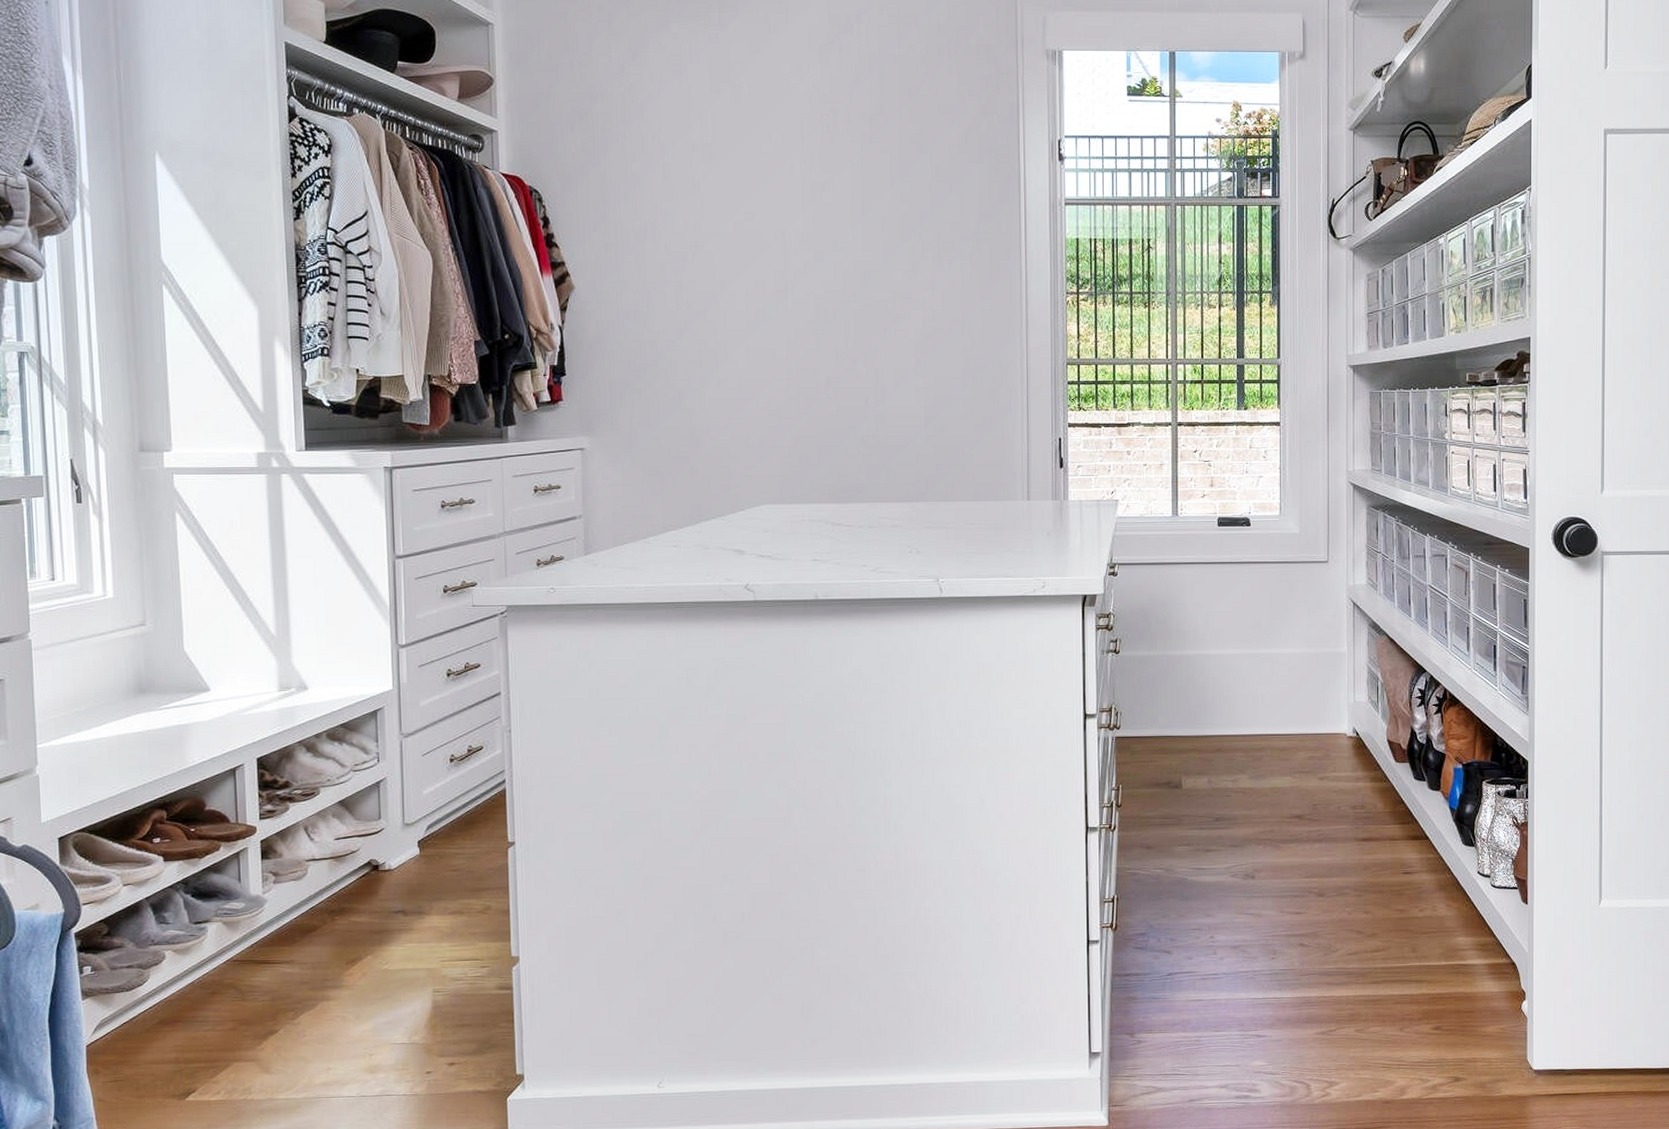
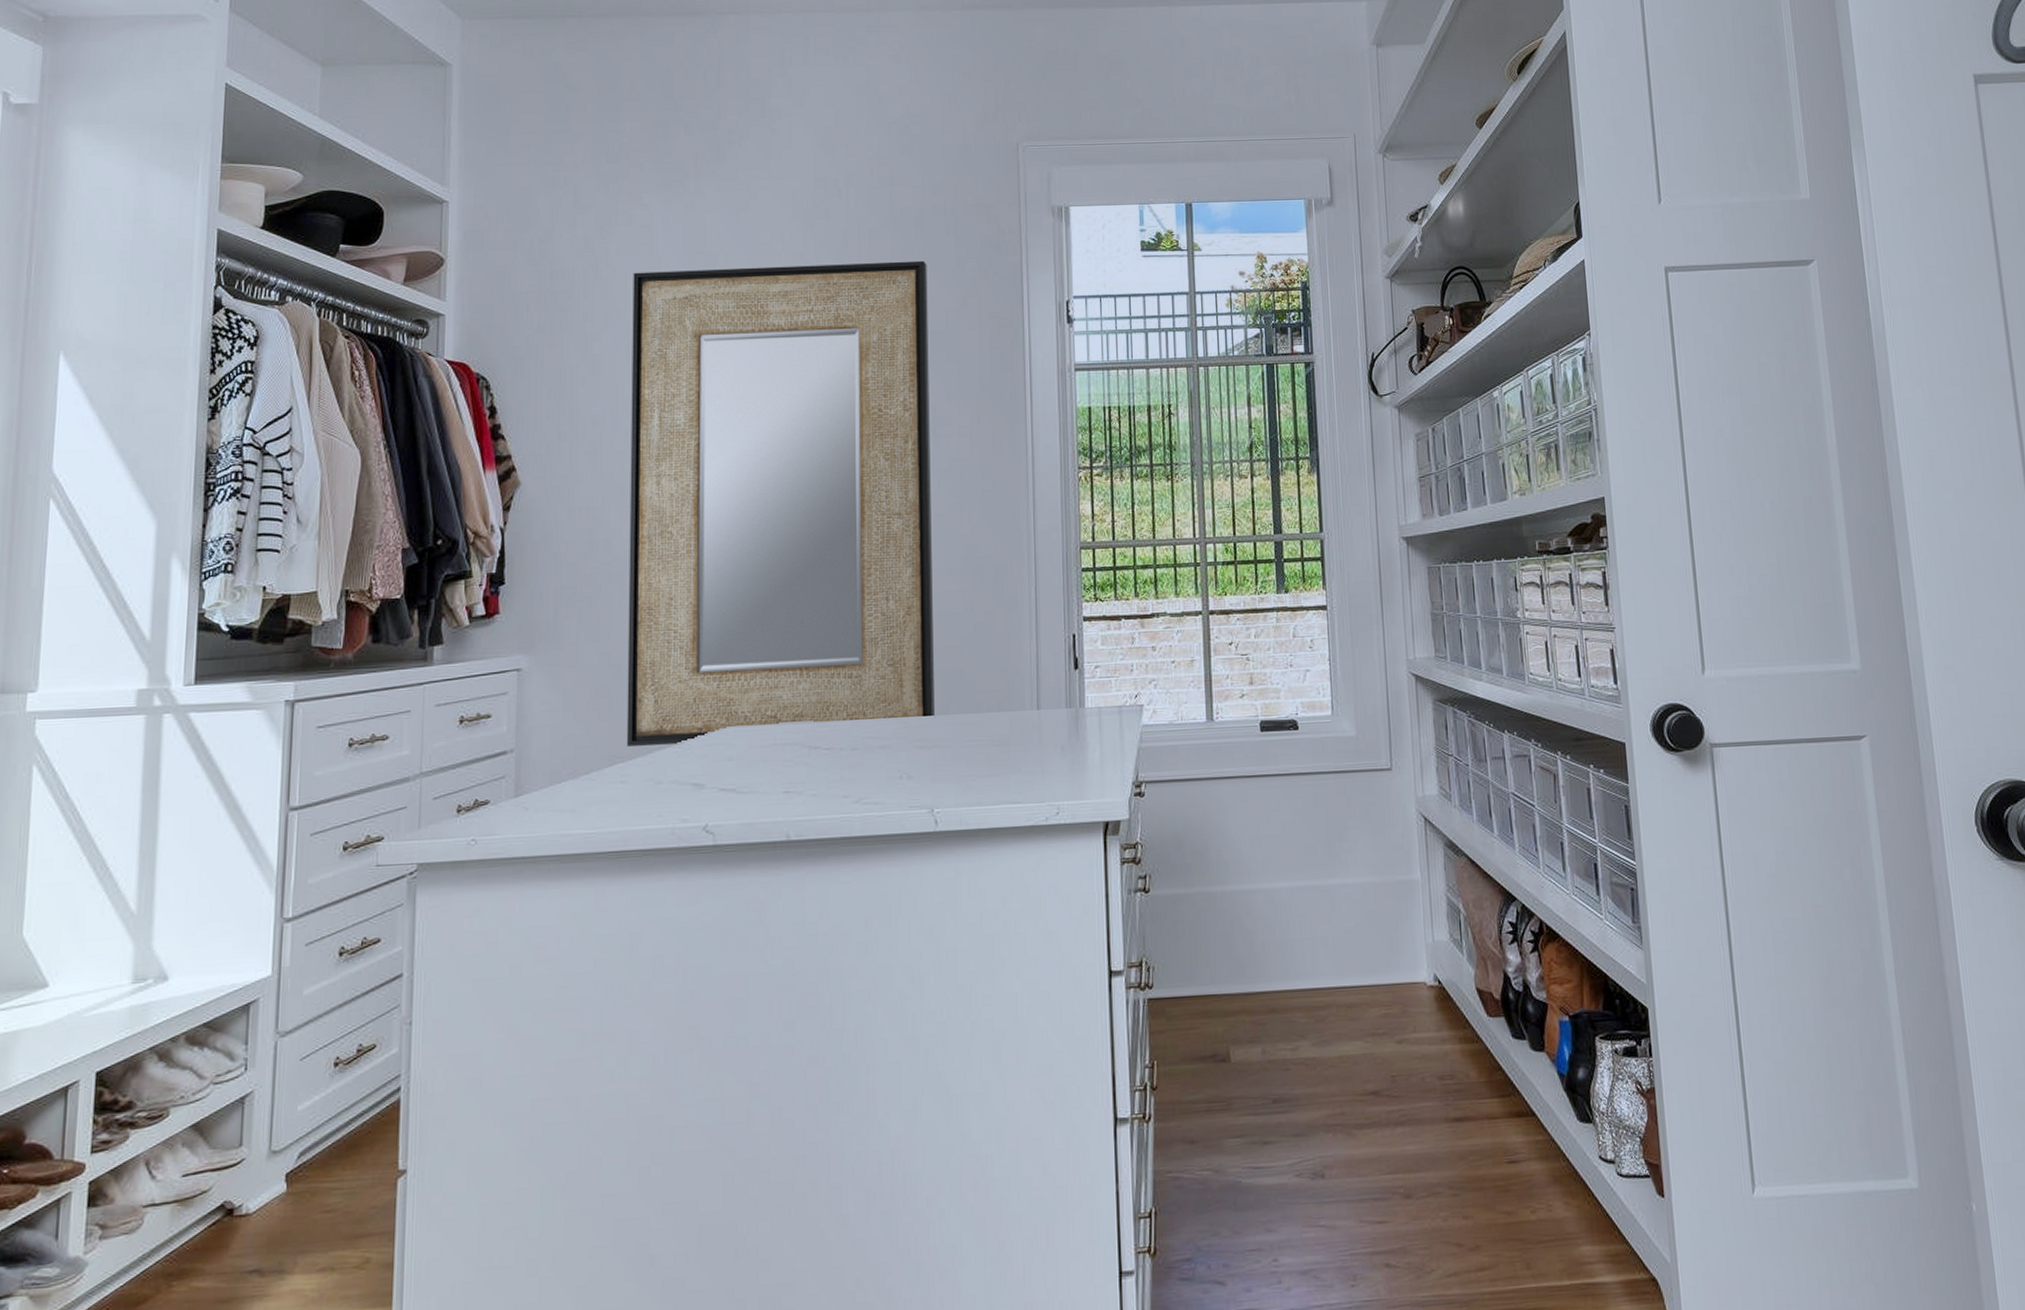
home mirror: none [665,96,939,517] -> present [626,260,934,746]

